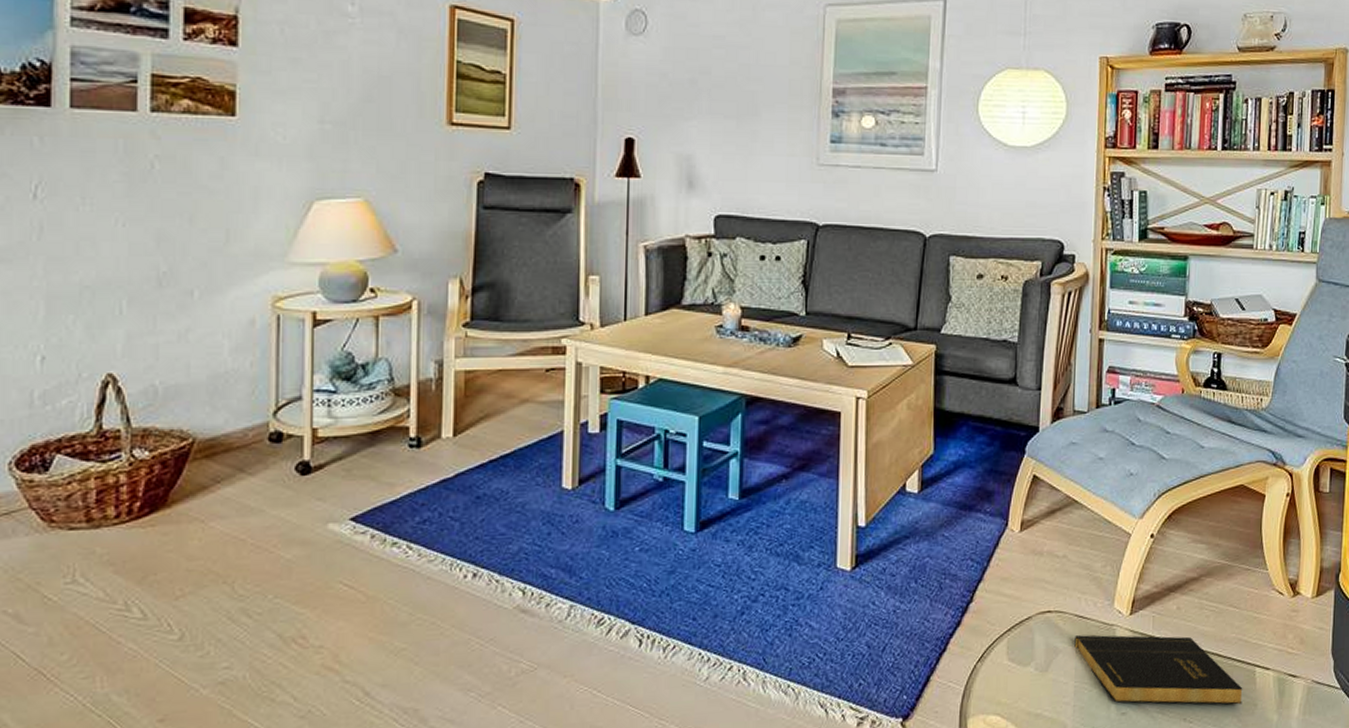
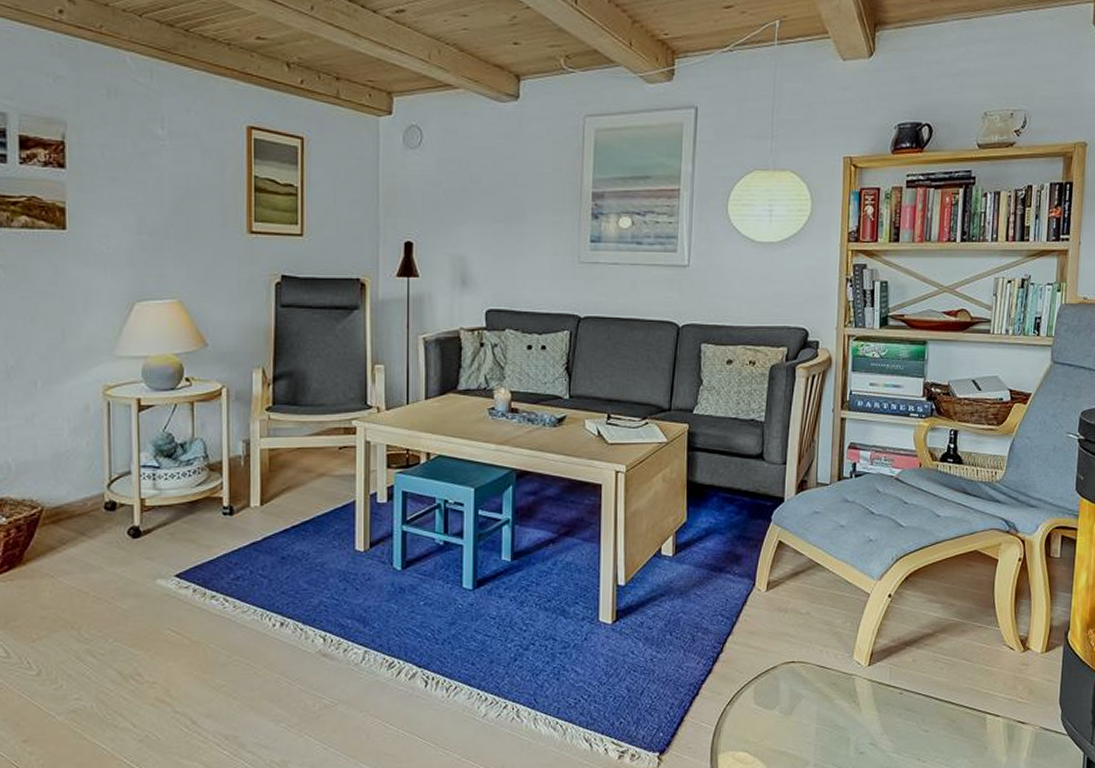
book: present [1074,635,1243,705] -> none [816,683,974,747]

